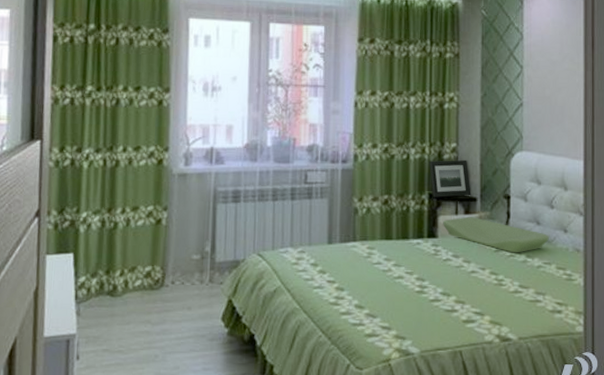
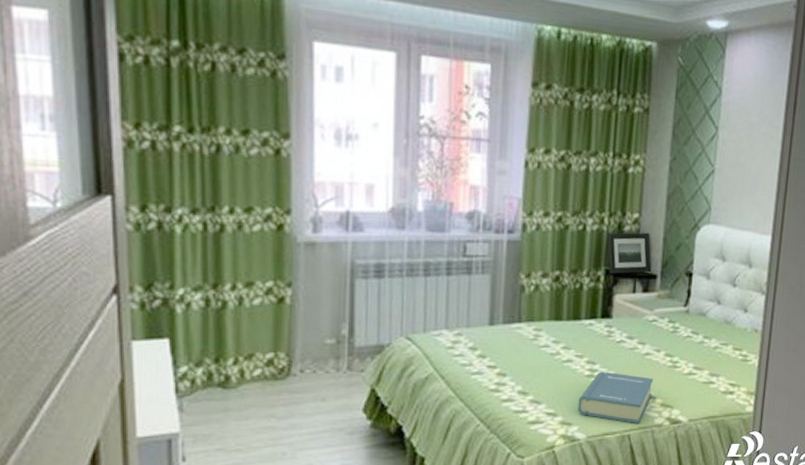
hardback book: none [410,287,481,341] -> present [578,371,653,425]
cushion: present [443,217,549,253] -> none [618,295,729,334]

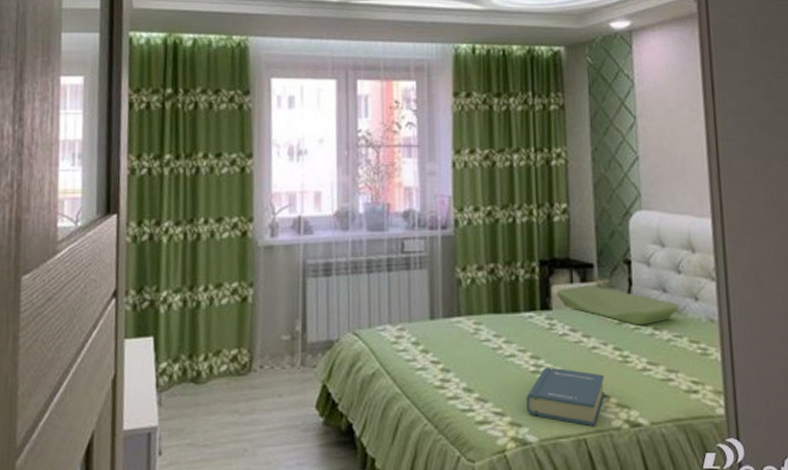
picture frame: present [607,232,652,274] -> none [538,221,587,264]
cushion: none [618,295,729,334] -> present [557,285,678,325]

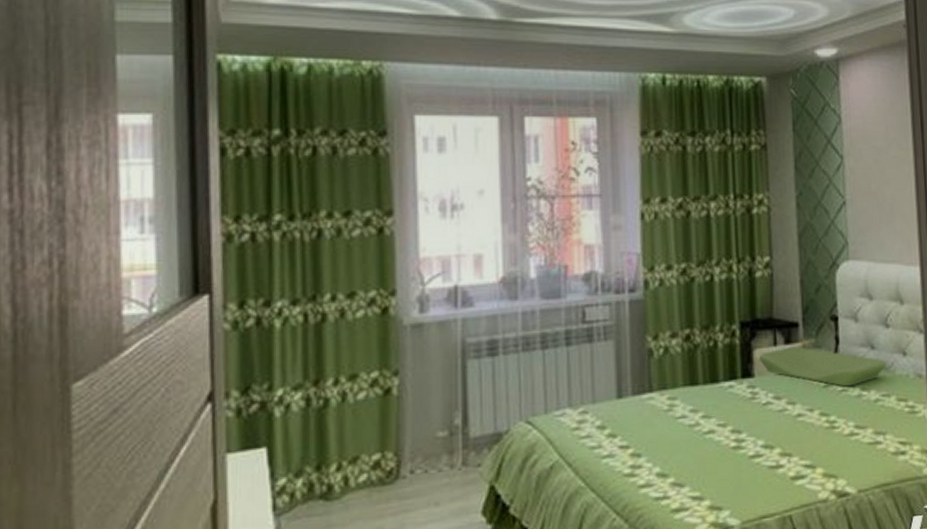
hardback book: present [526,367,605,427] -> none [726,440,811,502]

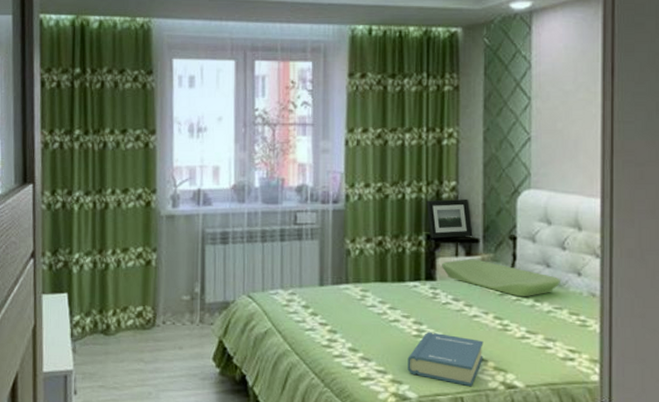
hardback book: none [726,440,811,502] -> present [407,332,484,387]
picture frame: none [738,276,792,326] -> present [426,199,473,239]

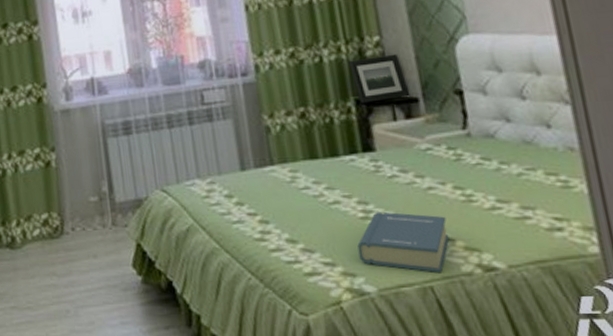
cushion: present [442,259,560,297] -> none [379,121,527,160]

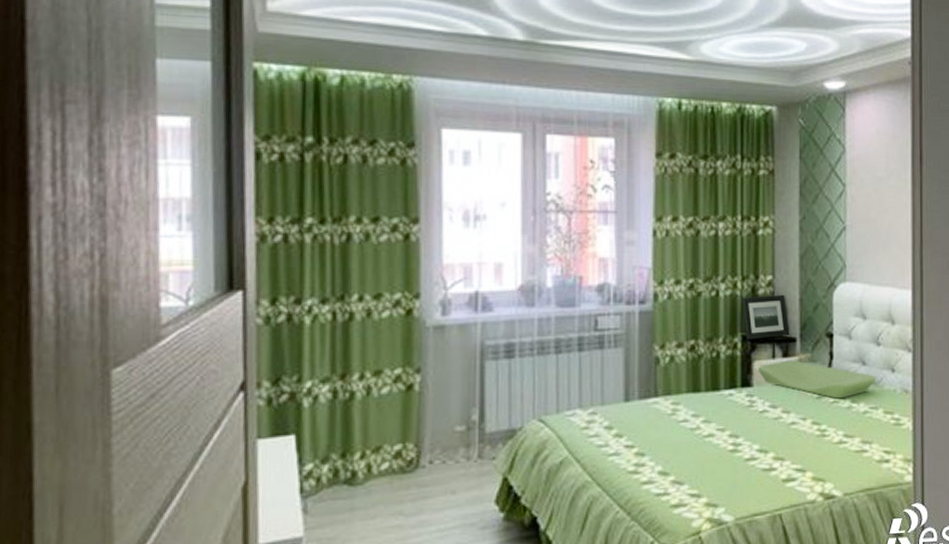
hardback book: present [357,211,450,274] -> none [723,444,802,502]
cushion: none [379,121,527,160] -> present [758,360,875,399]

